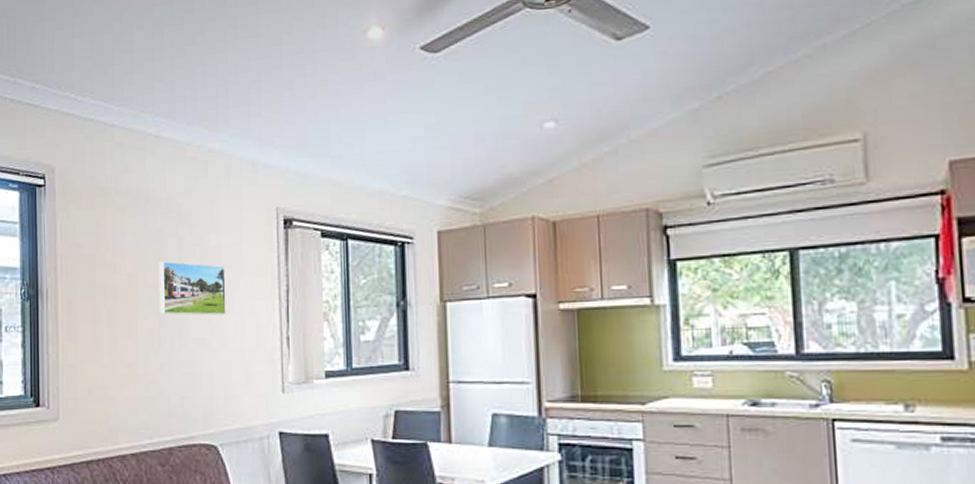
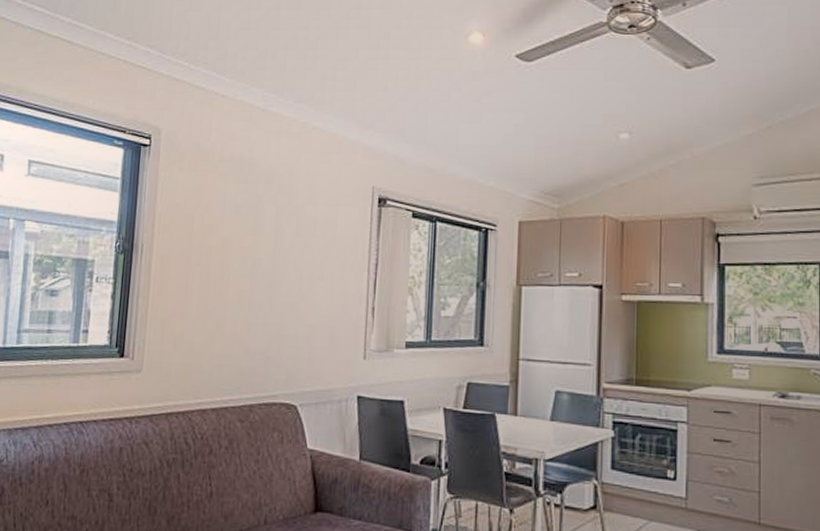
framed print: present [159,261,226,316] -> none [252,227,319,282]

